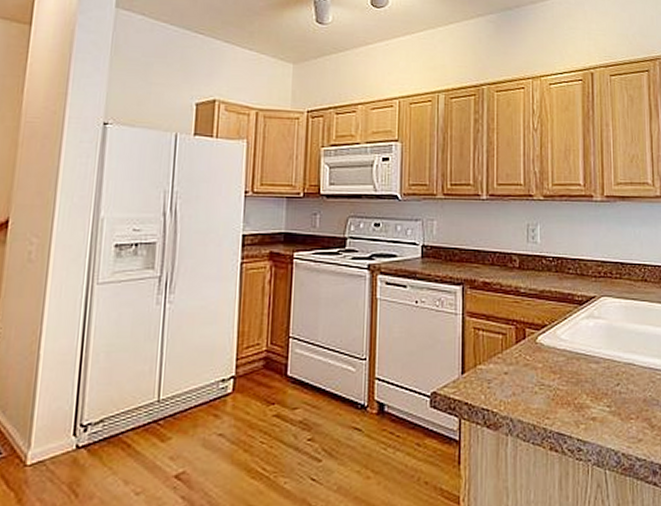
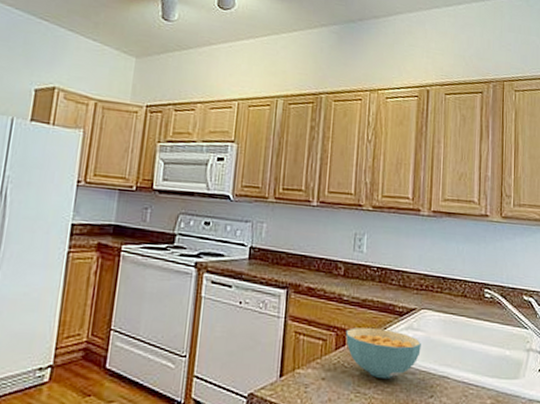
cereal bowl: none [526,318,604,370] -> present [346,327,421,380]

